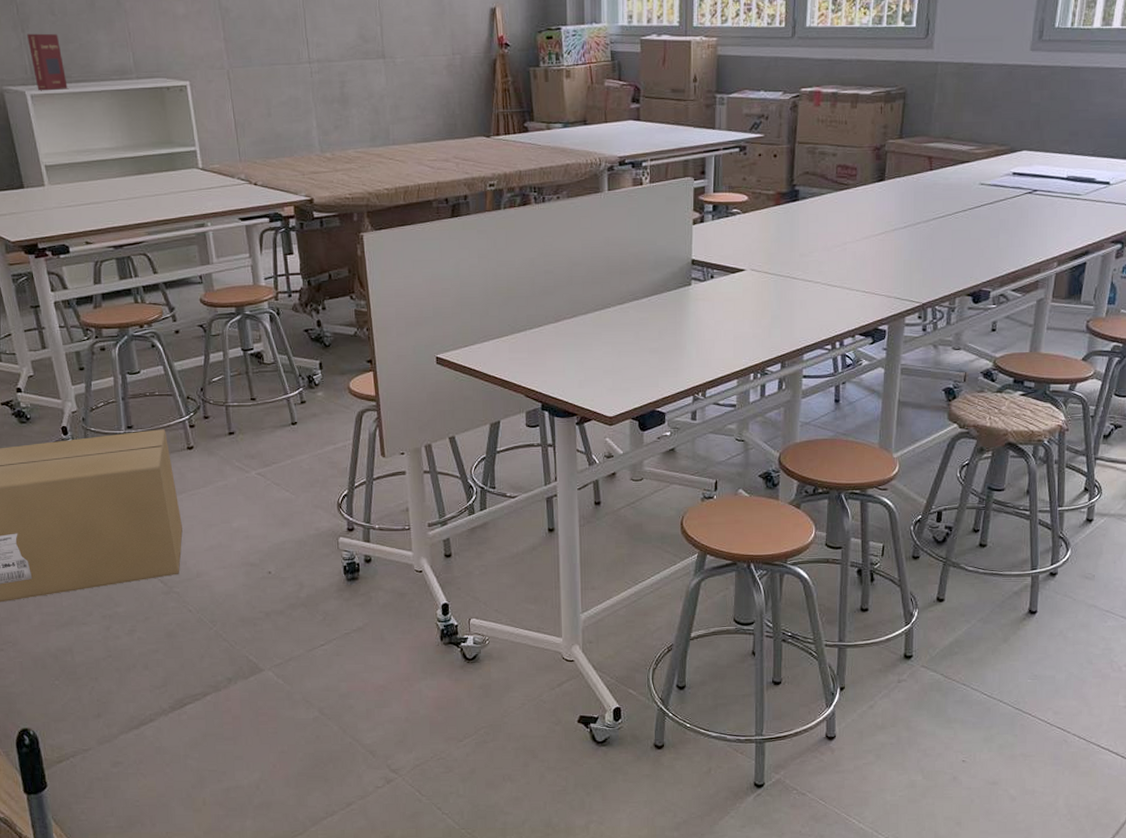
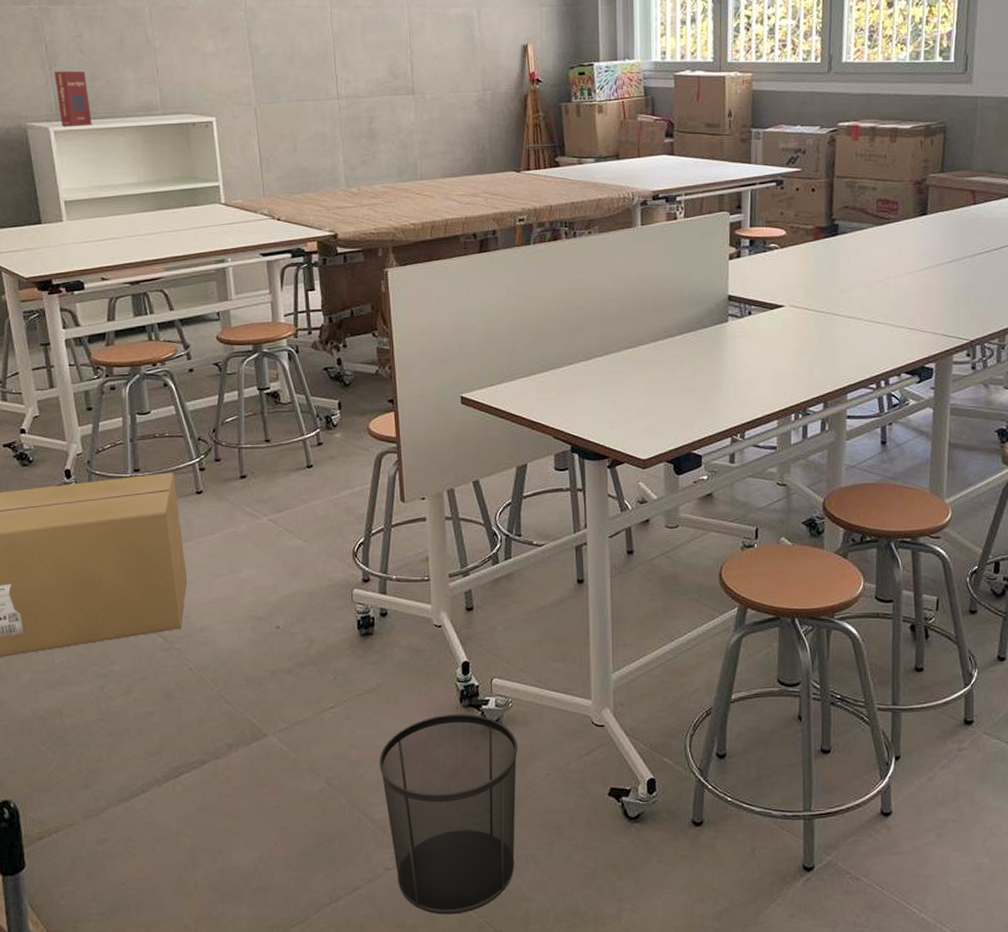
waste bin: none [367,650,494,827] -> present [379,713,518,915]

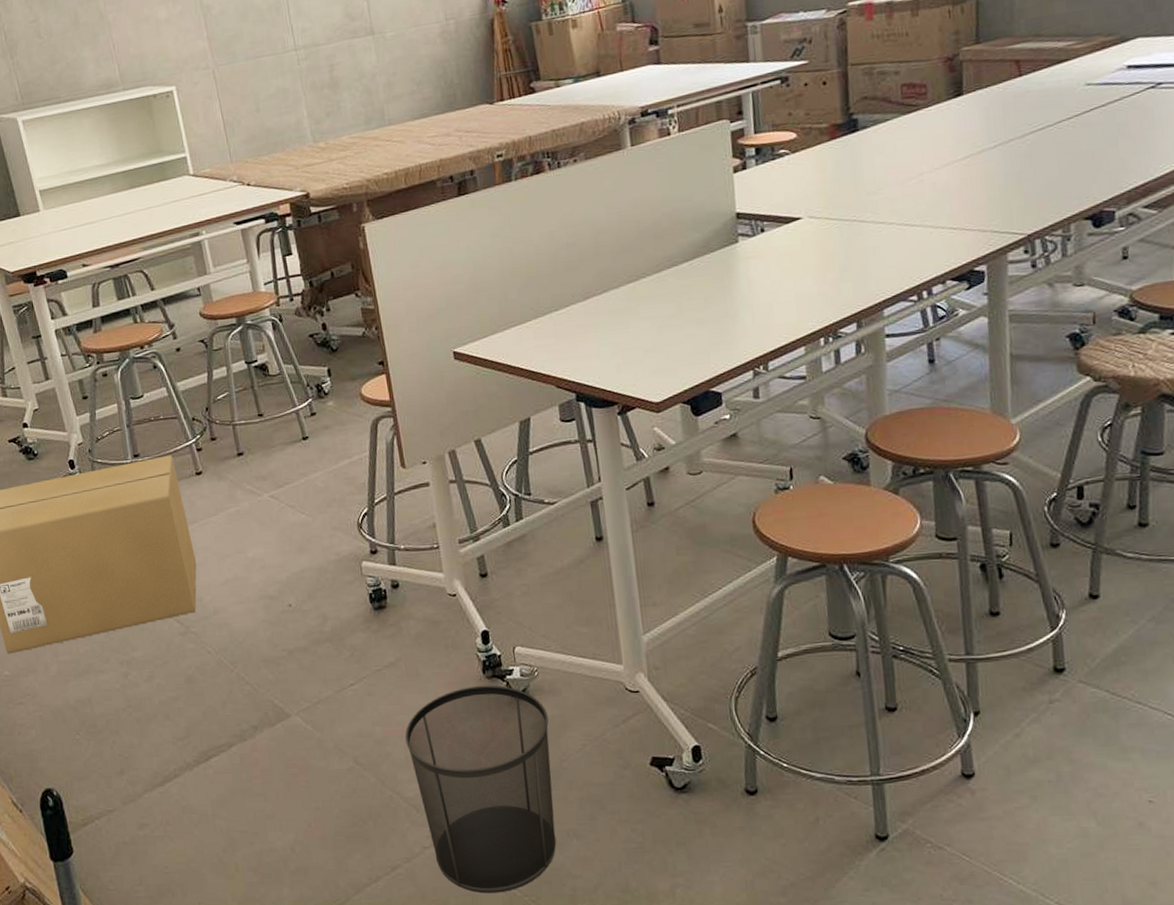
book: present [54,70,92,127] -> none [16,56,57,116]

